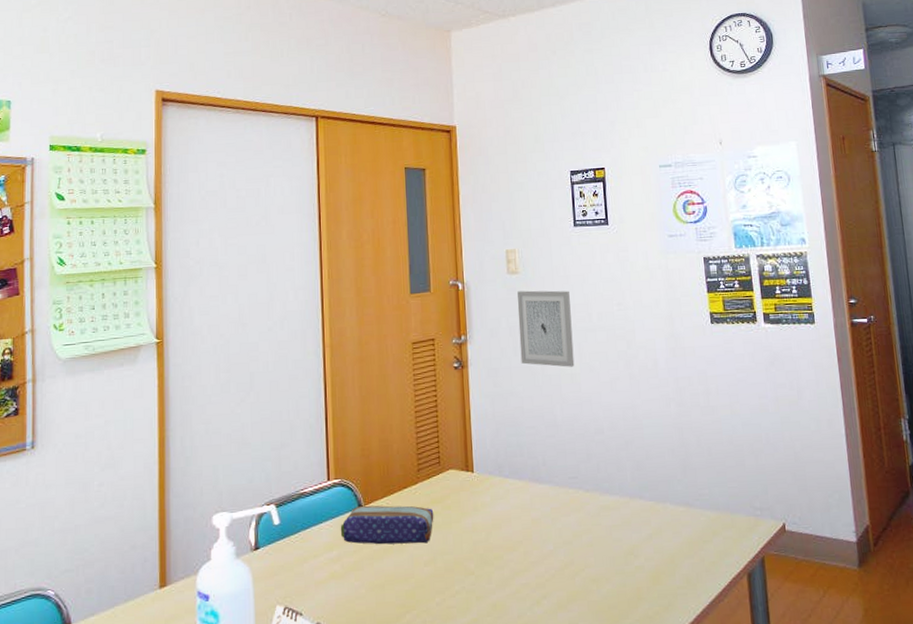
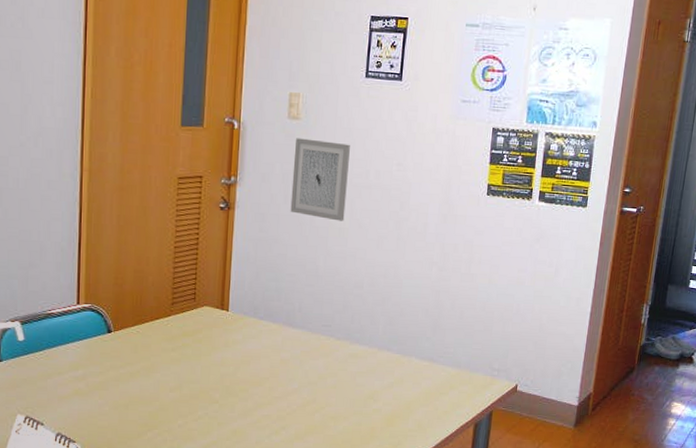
pencil case: present [340,505,434,545] -> none [87,331,184,372]

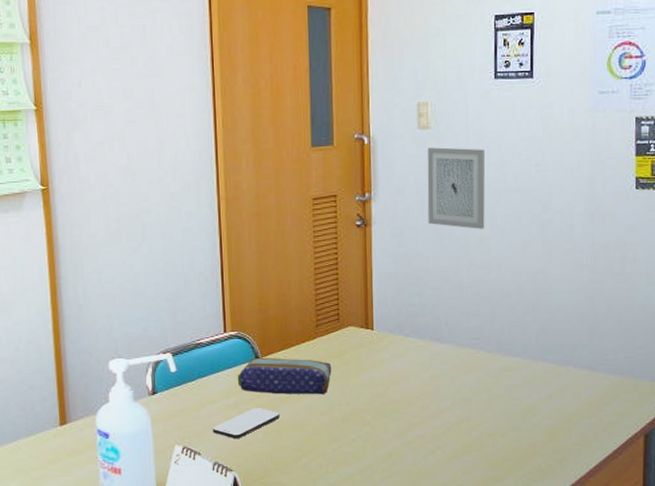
smartphone: none [57,381,128,410] -> present [212,408,280,438]
pencil case: none [87,331,184,372] -> present [237,357,332,395]

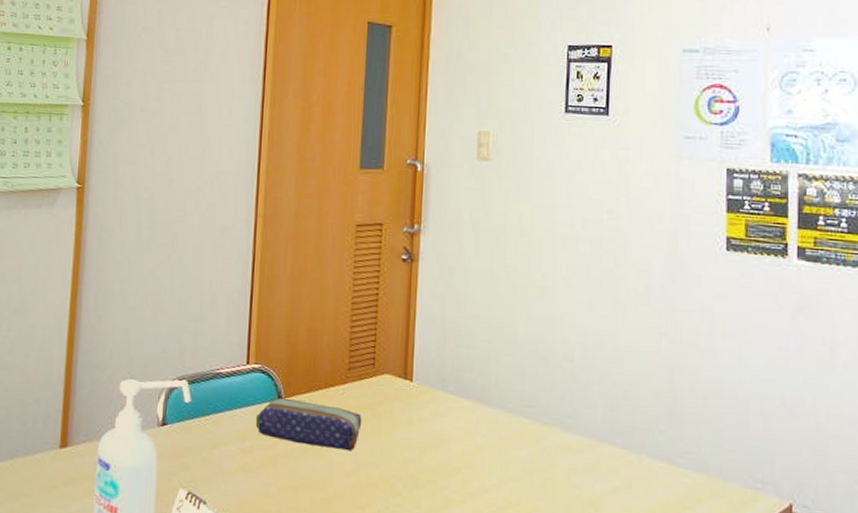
smartphone: present [212,408,280,438] -> none [222,456,299,490]
wall art: present [427,147,485,229] -> none [482,181,550,279]

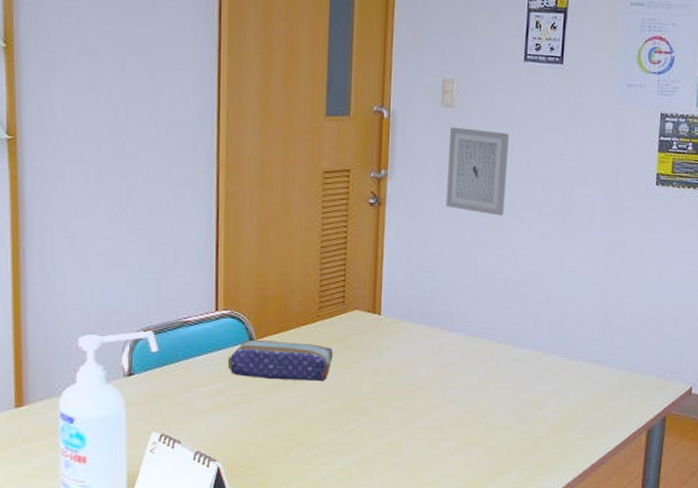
wall art: none [482,181,550,279] -> present [445,127,509,216]

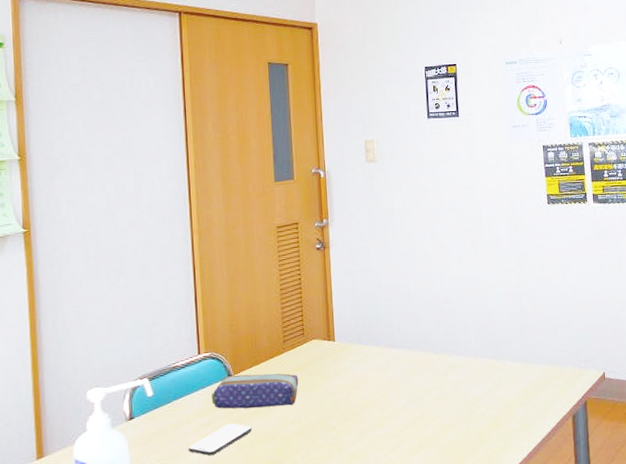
smartphone: none [196,394,273,426] -> present [188,423,252,455]
wall art: present [445,127,509,216] -> none [375,177,427,246]

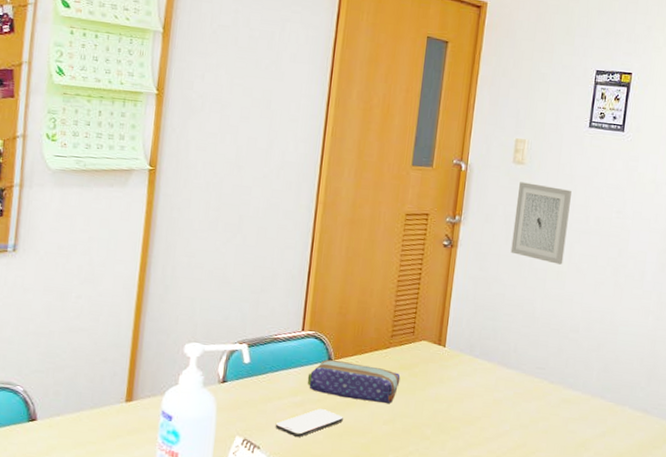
wall art: none [375,177,427,246] -> present [510,182,572,265]

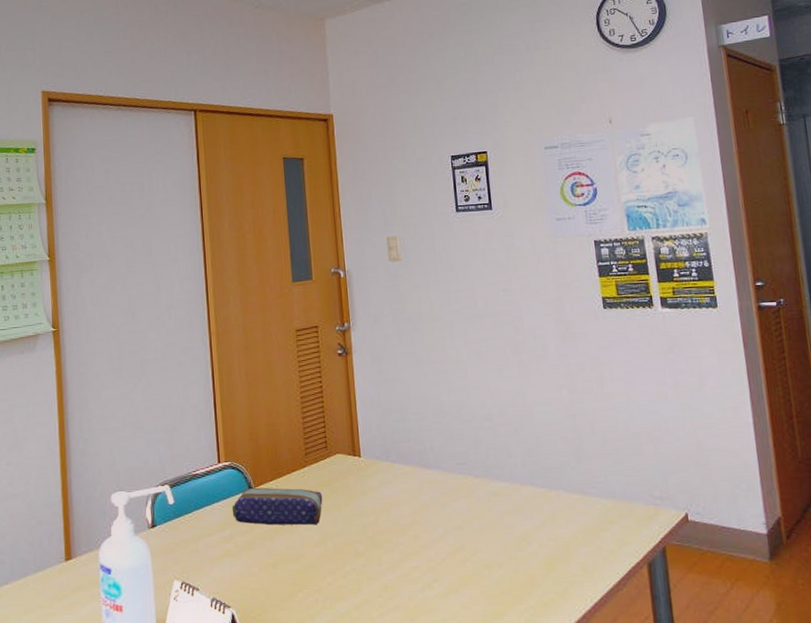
smartphone: present [275,409,343,437] -> none [209,540,274,572]
wall art: present [510,182,572,265] -> none [400,277,461,354]

